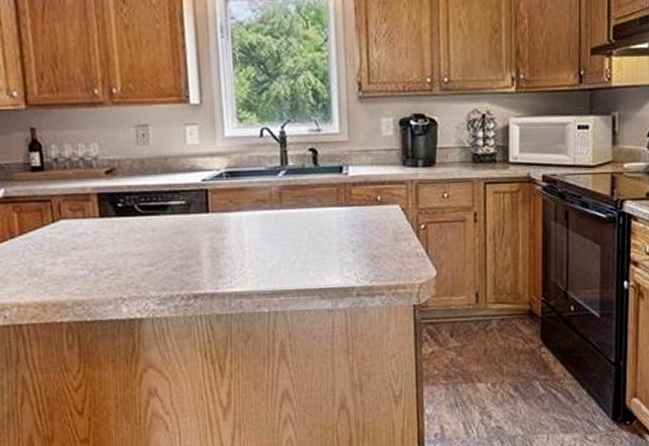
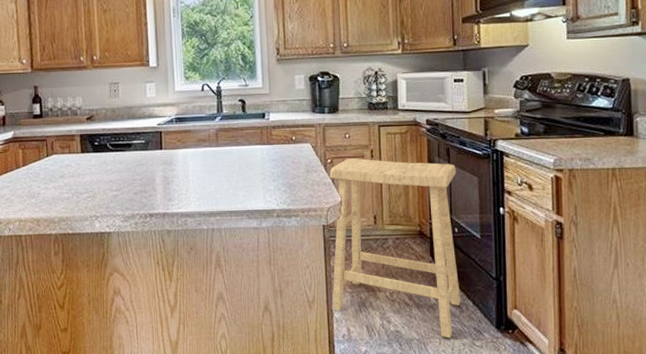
stool: none [422,223,575,434] -> present [329,158,461,339]

